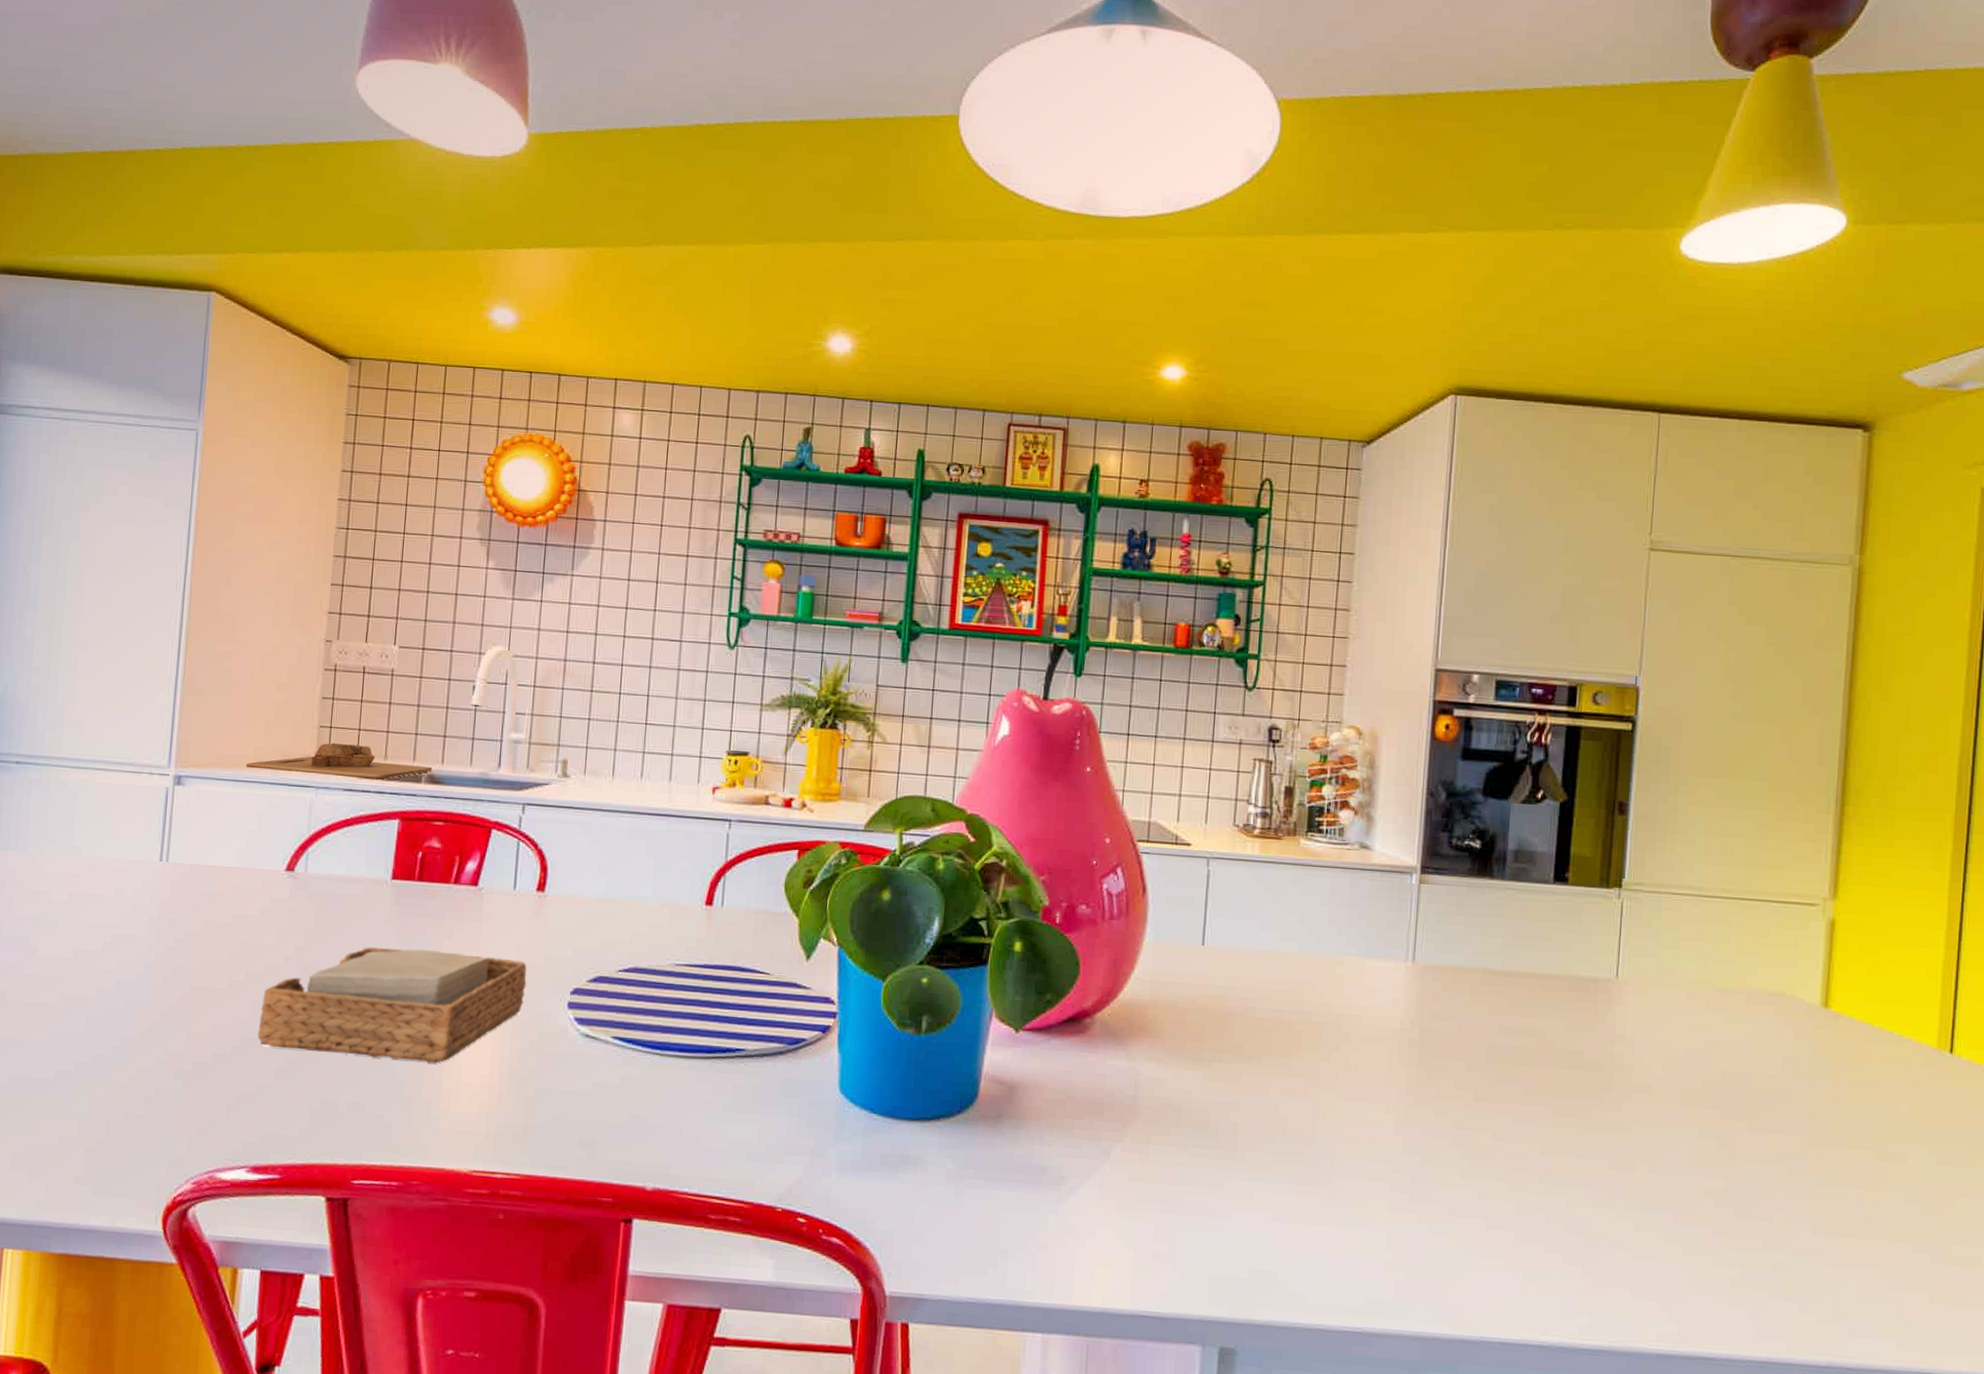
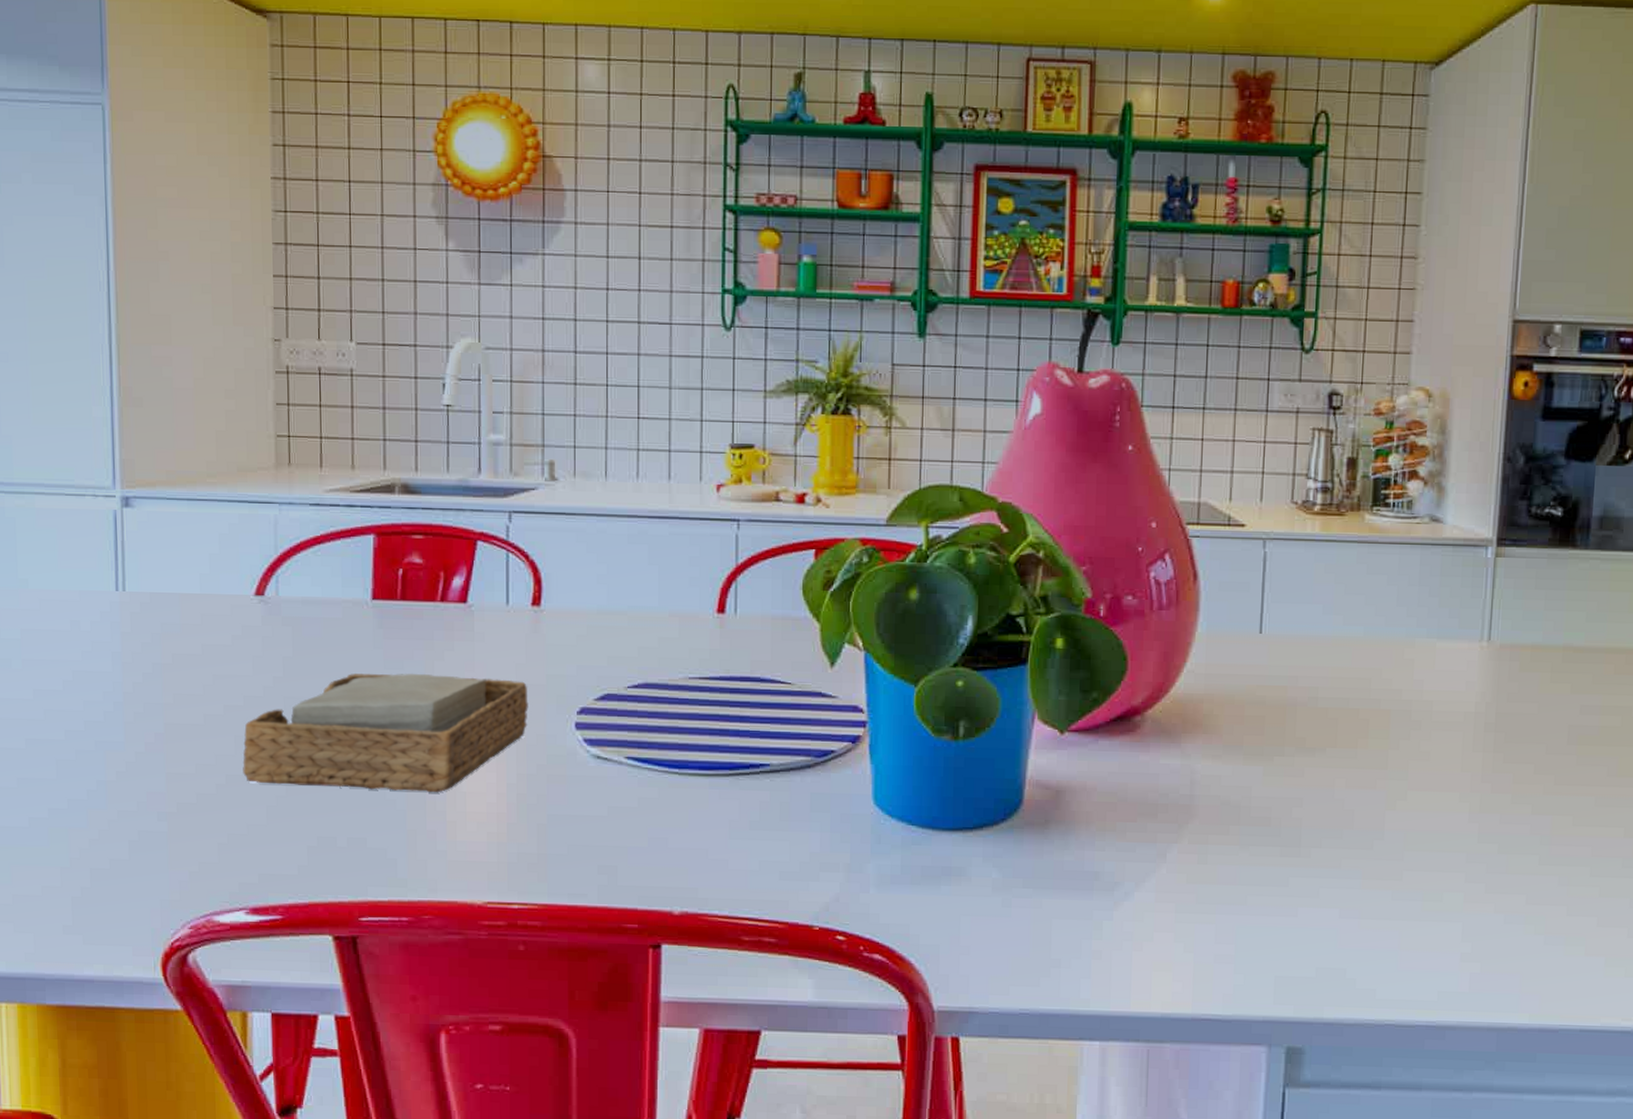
cutting board: present [246,743,433,780] -> none [199,454,406,492]

